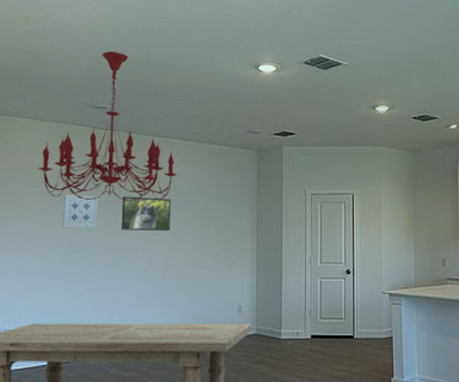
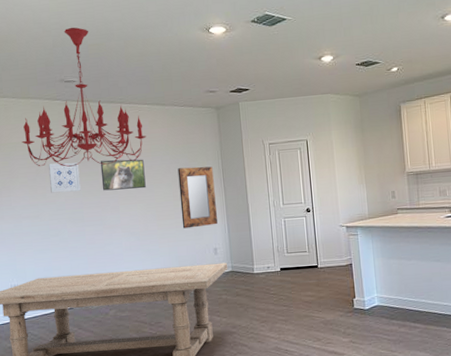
home mirror: none [205,212,247,281] -> present [177,166,218,229]

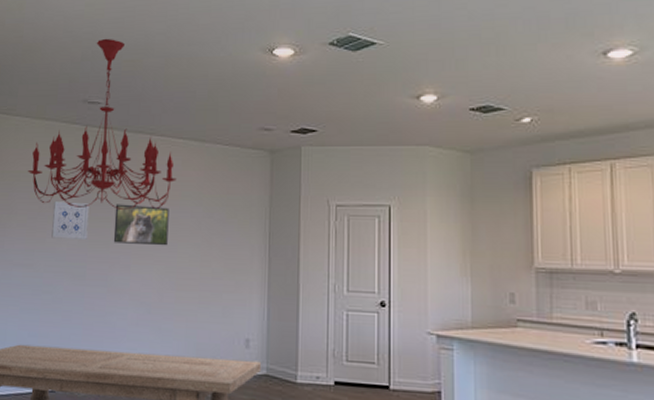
home mirror: present [177,166,218,229] -> none [207,225,257,307]

